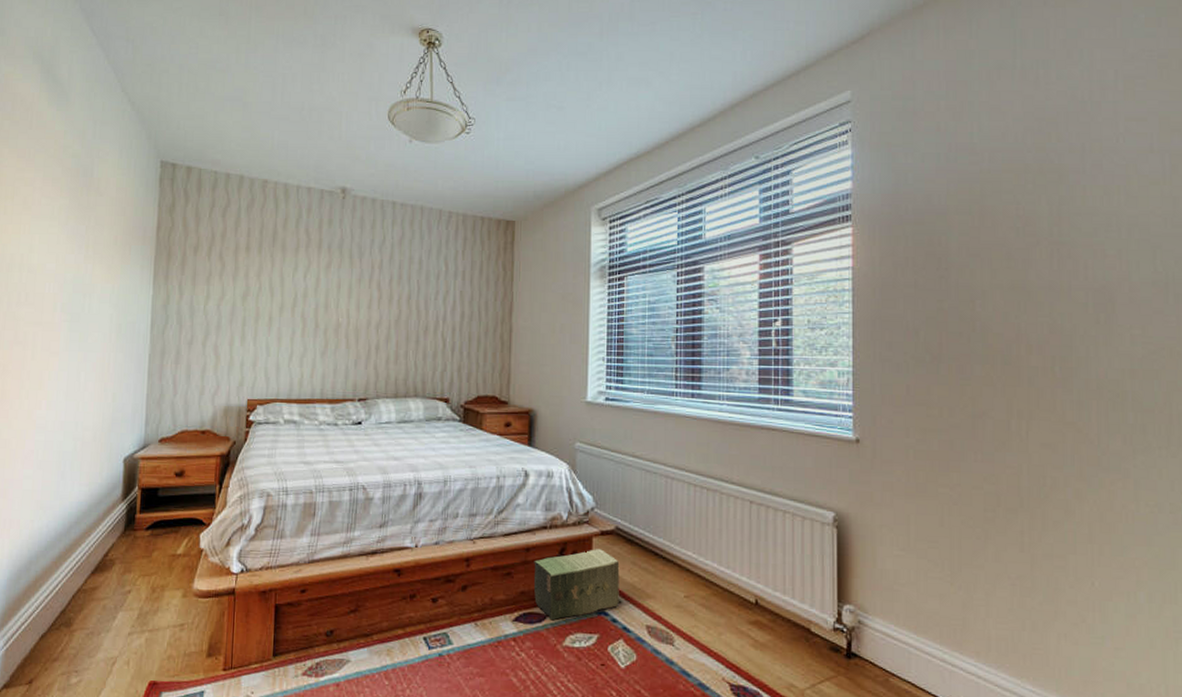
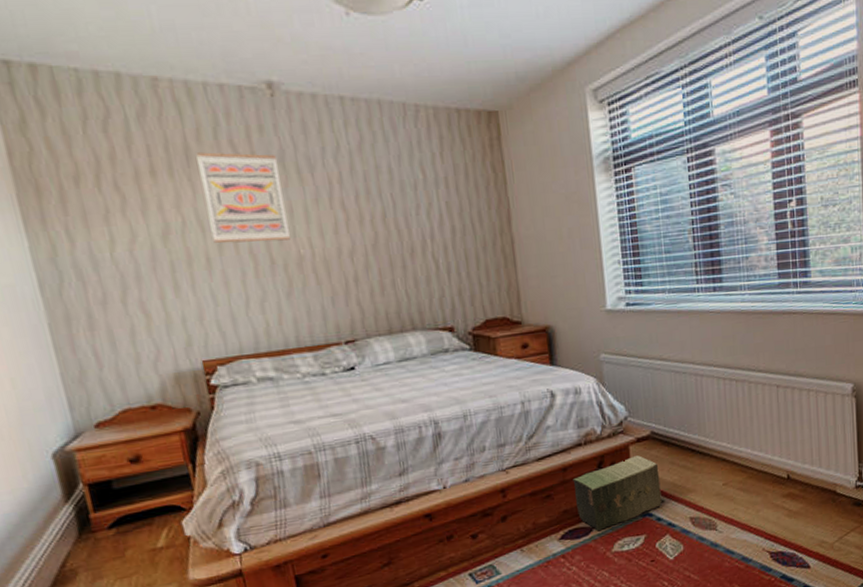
wall art: none [277,237,337,310] -> present [196,152,290,244]

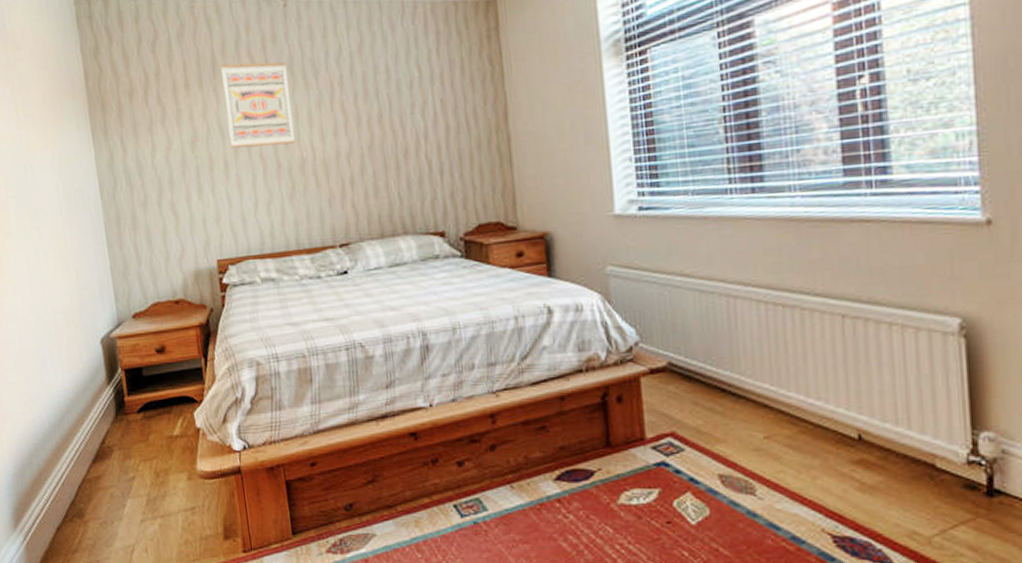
cardboard box: present [572,455,662,531] -> none [571,390,682,475]

